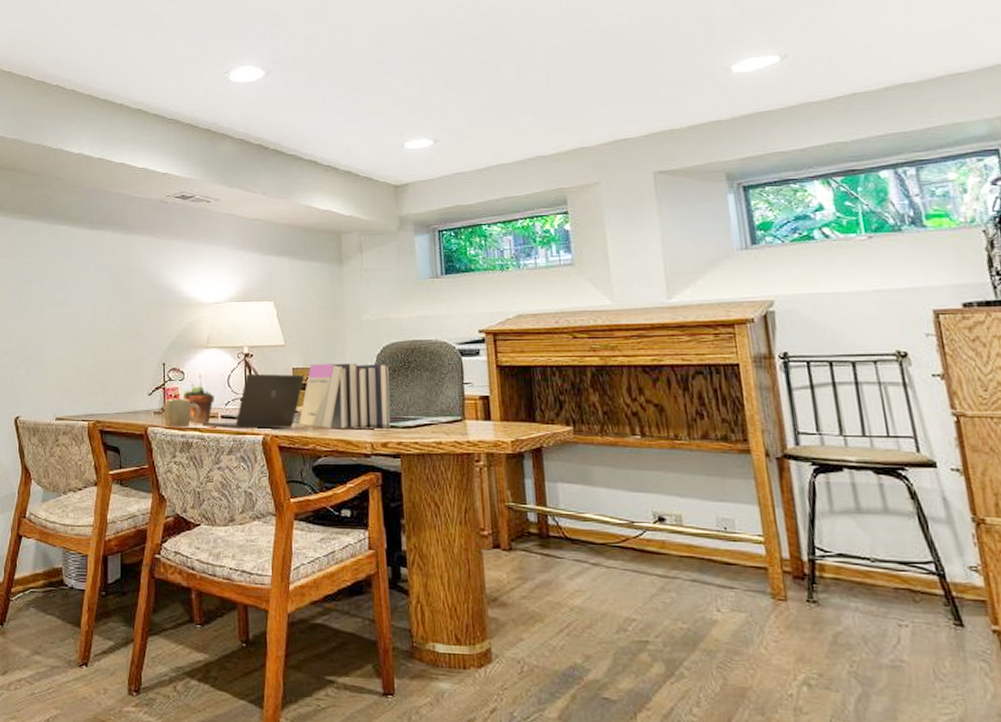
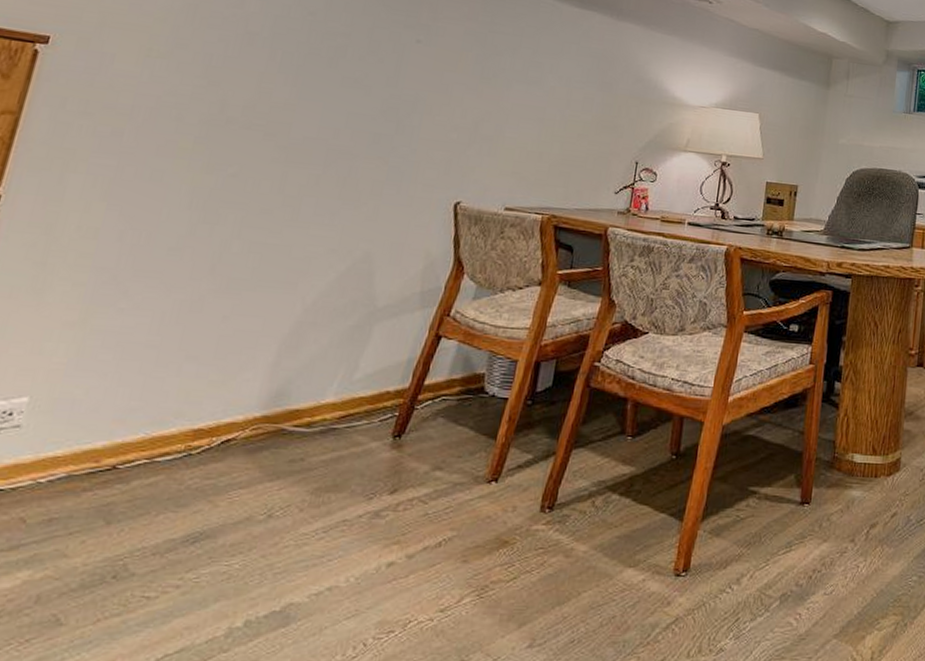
mug: present [164,398,200,428] -> none [627,199,668,232]
succulent plant: present [182,372,214,425] -> none [650,175,684,230]
laptop: present [203,373,304,430] -> none [667,182,776,242]
books: present [299,363,391,430] -> none [763,180,855,251]

